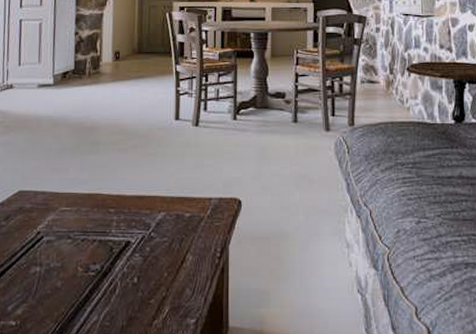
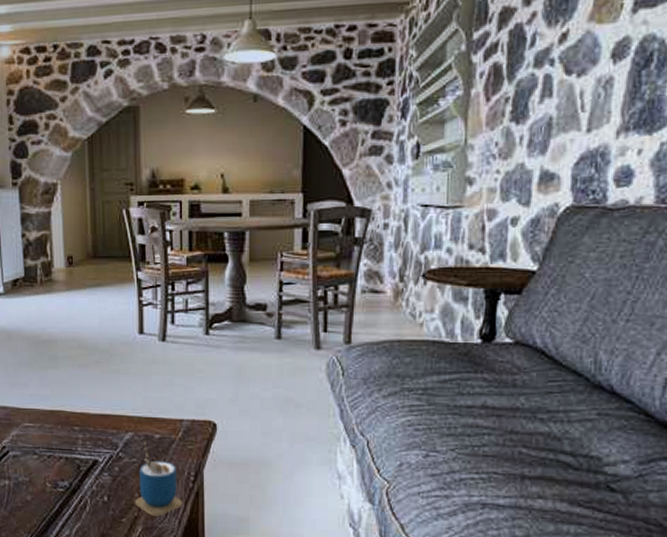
cup: none [164,220,209,295] -> present [135,441,183,516]

